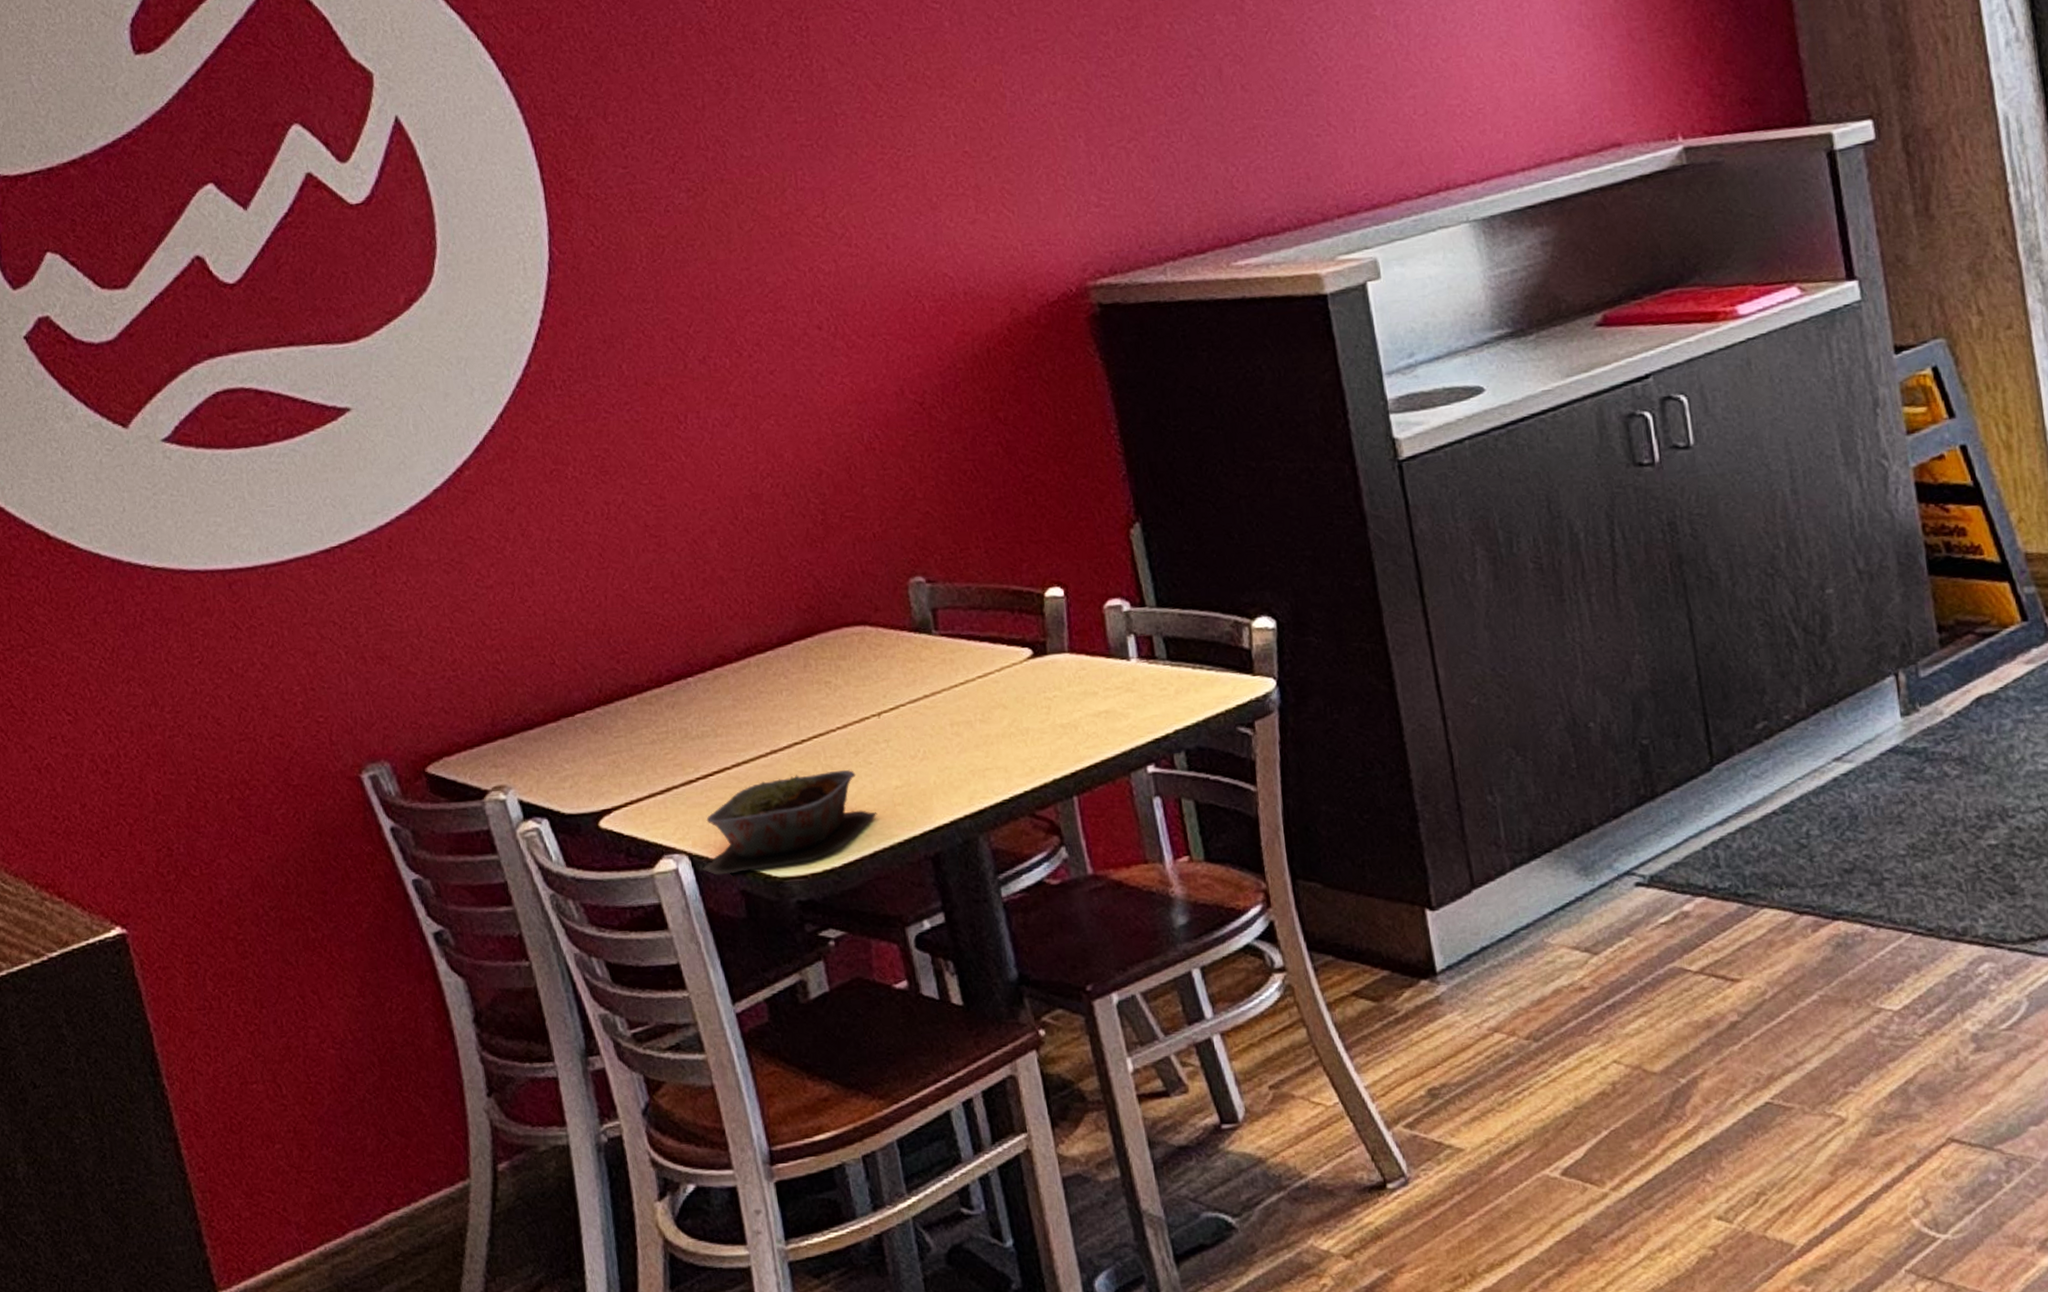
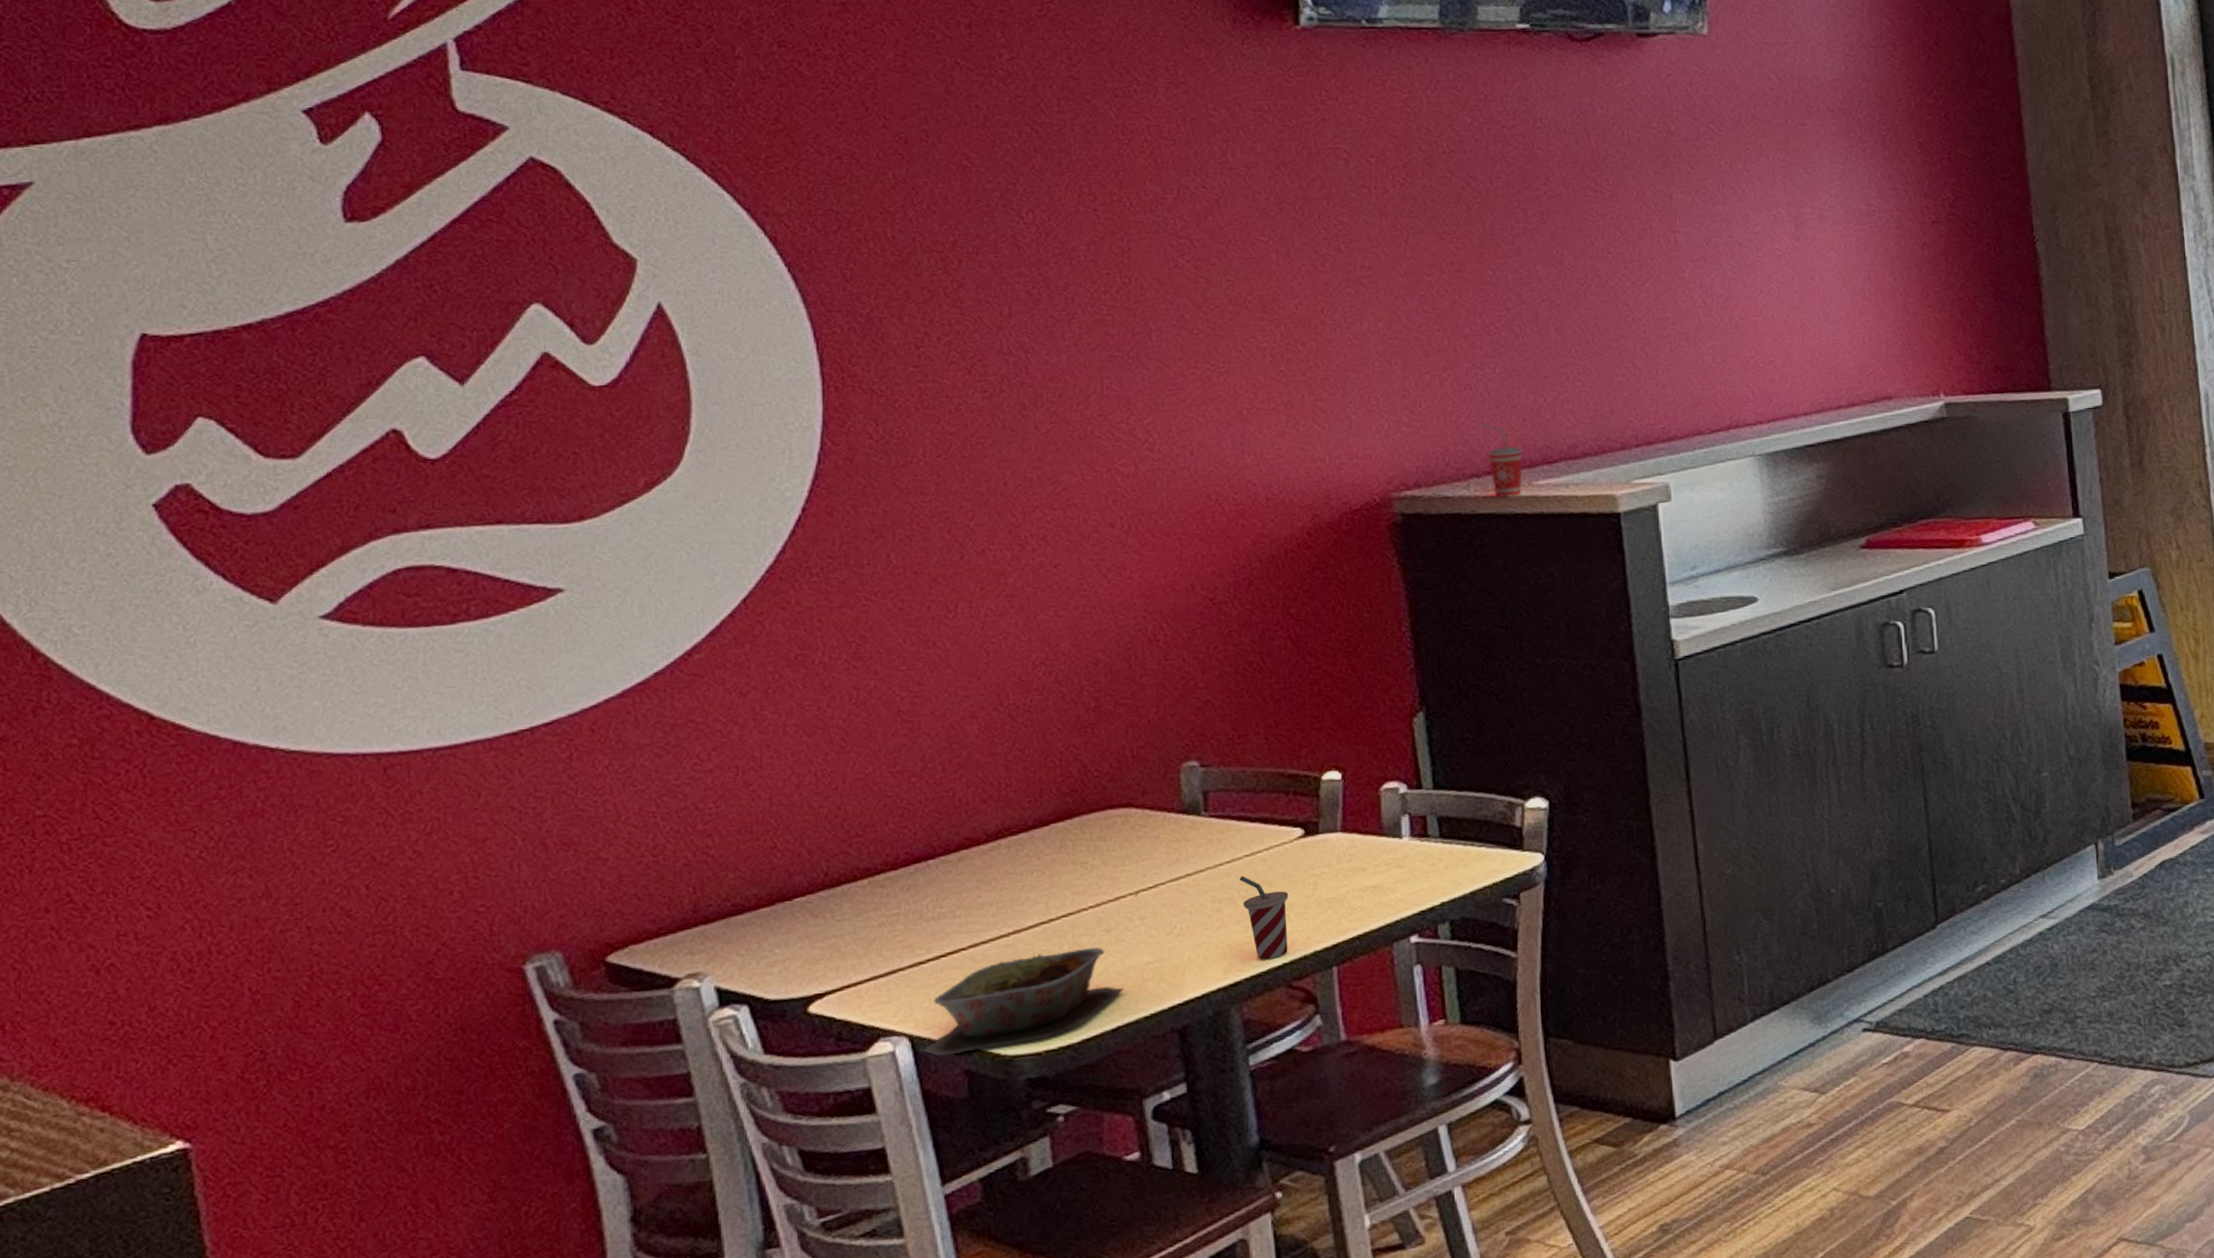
beverage cup: none [974,698,1028,787] -> present [1239,876,1289,960]
beverage cup: none [1169,199,1220,283] -> present [1478,424,1523,498]

